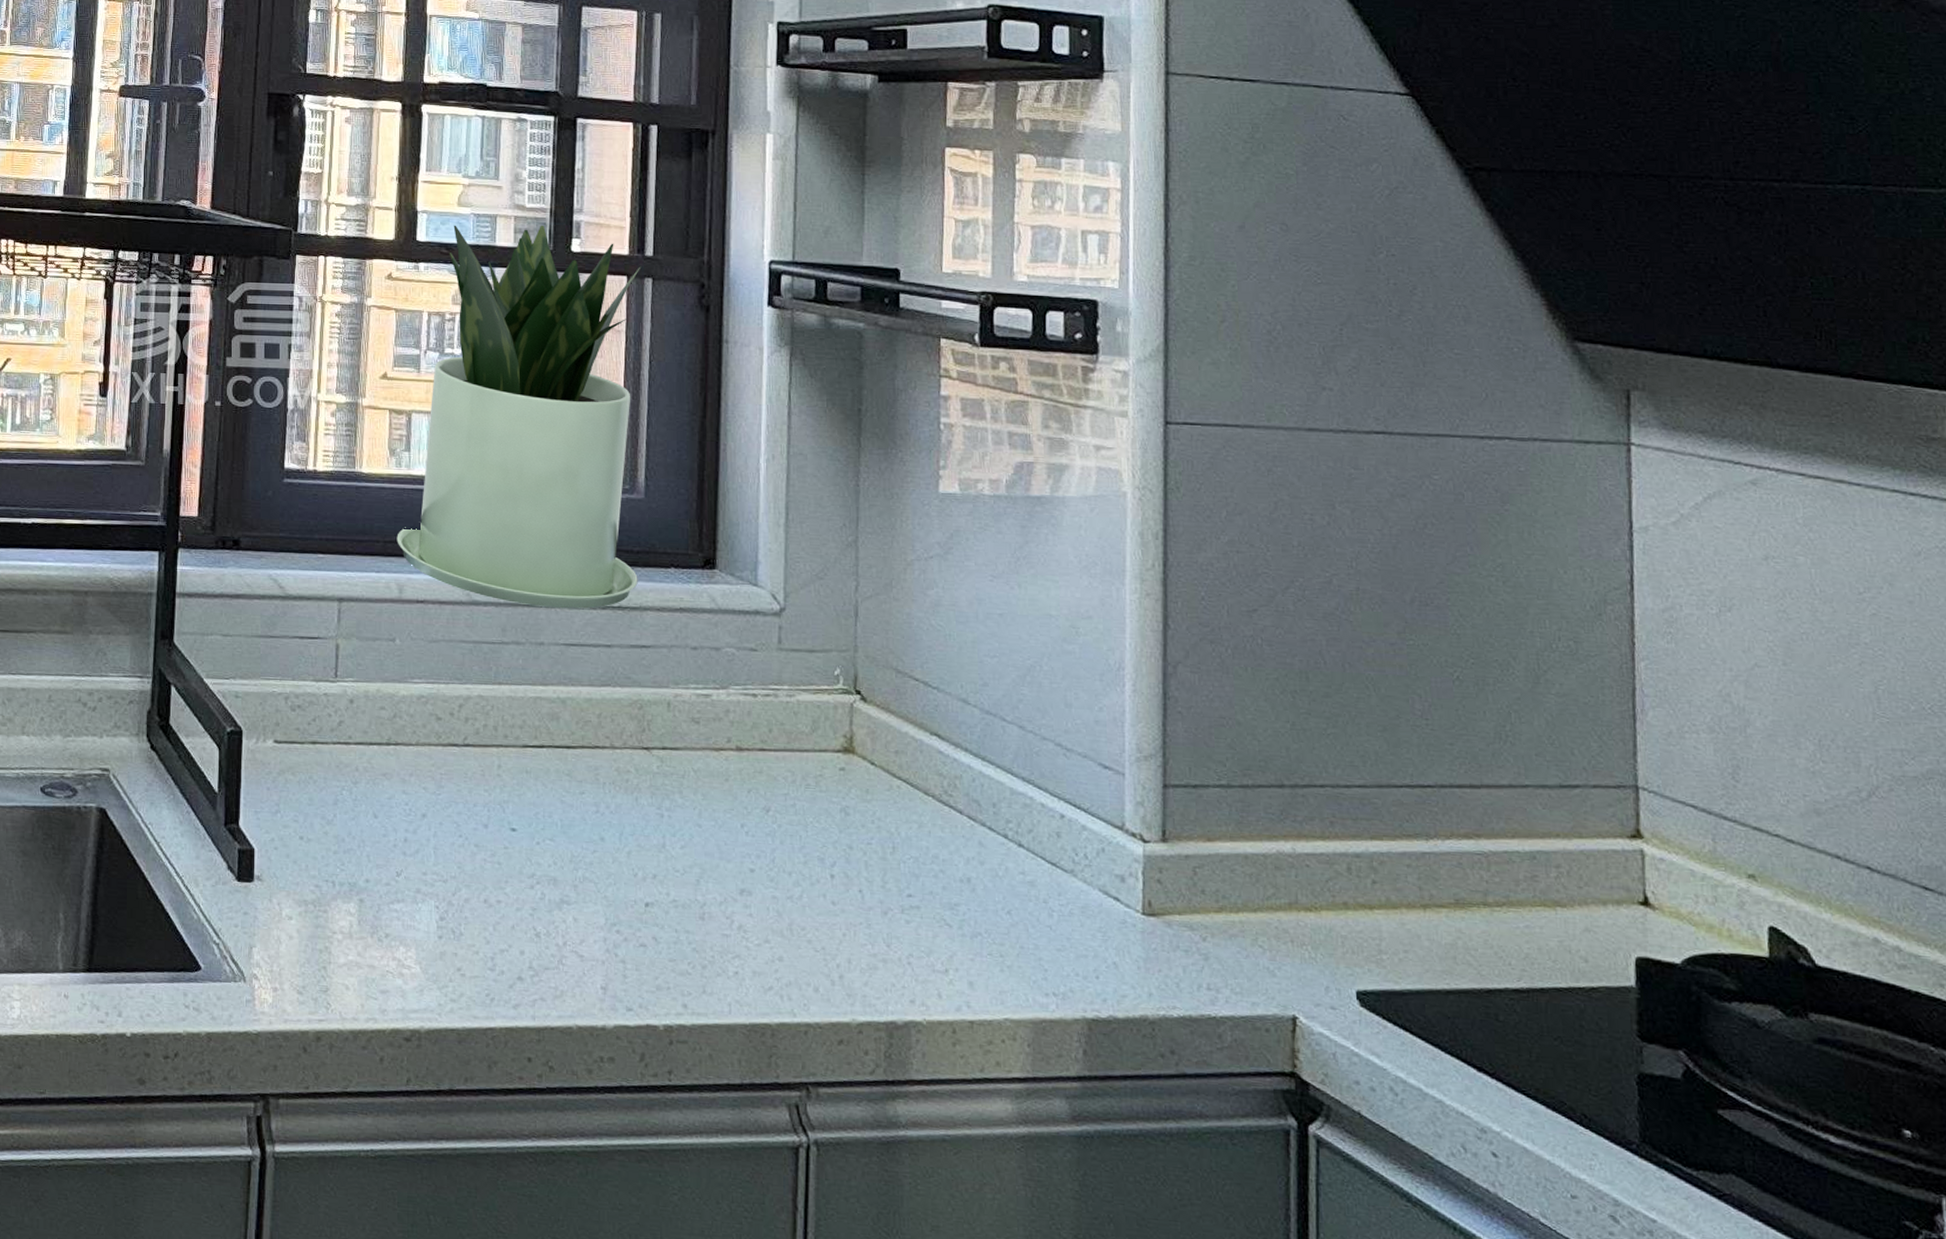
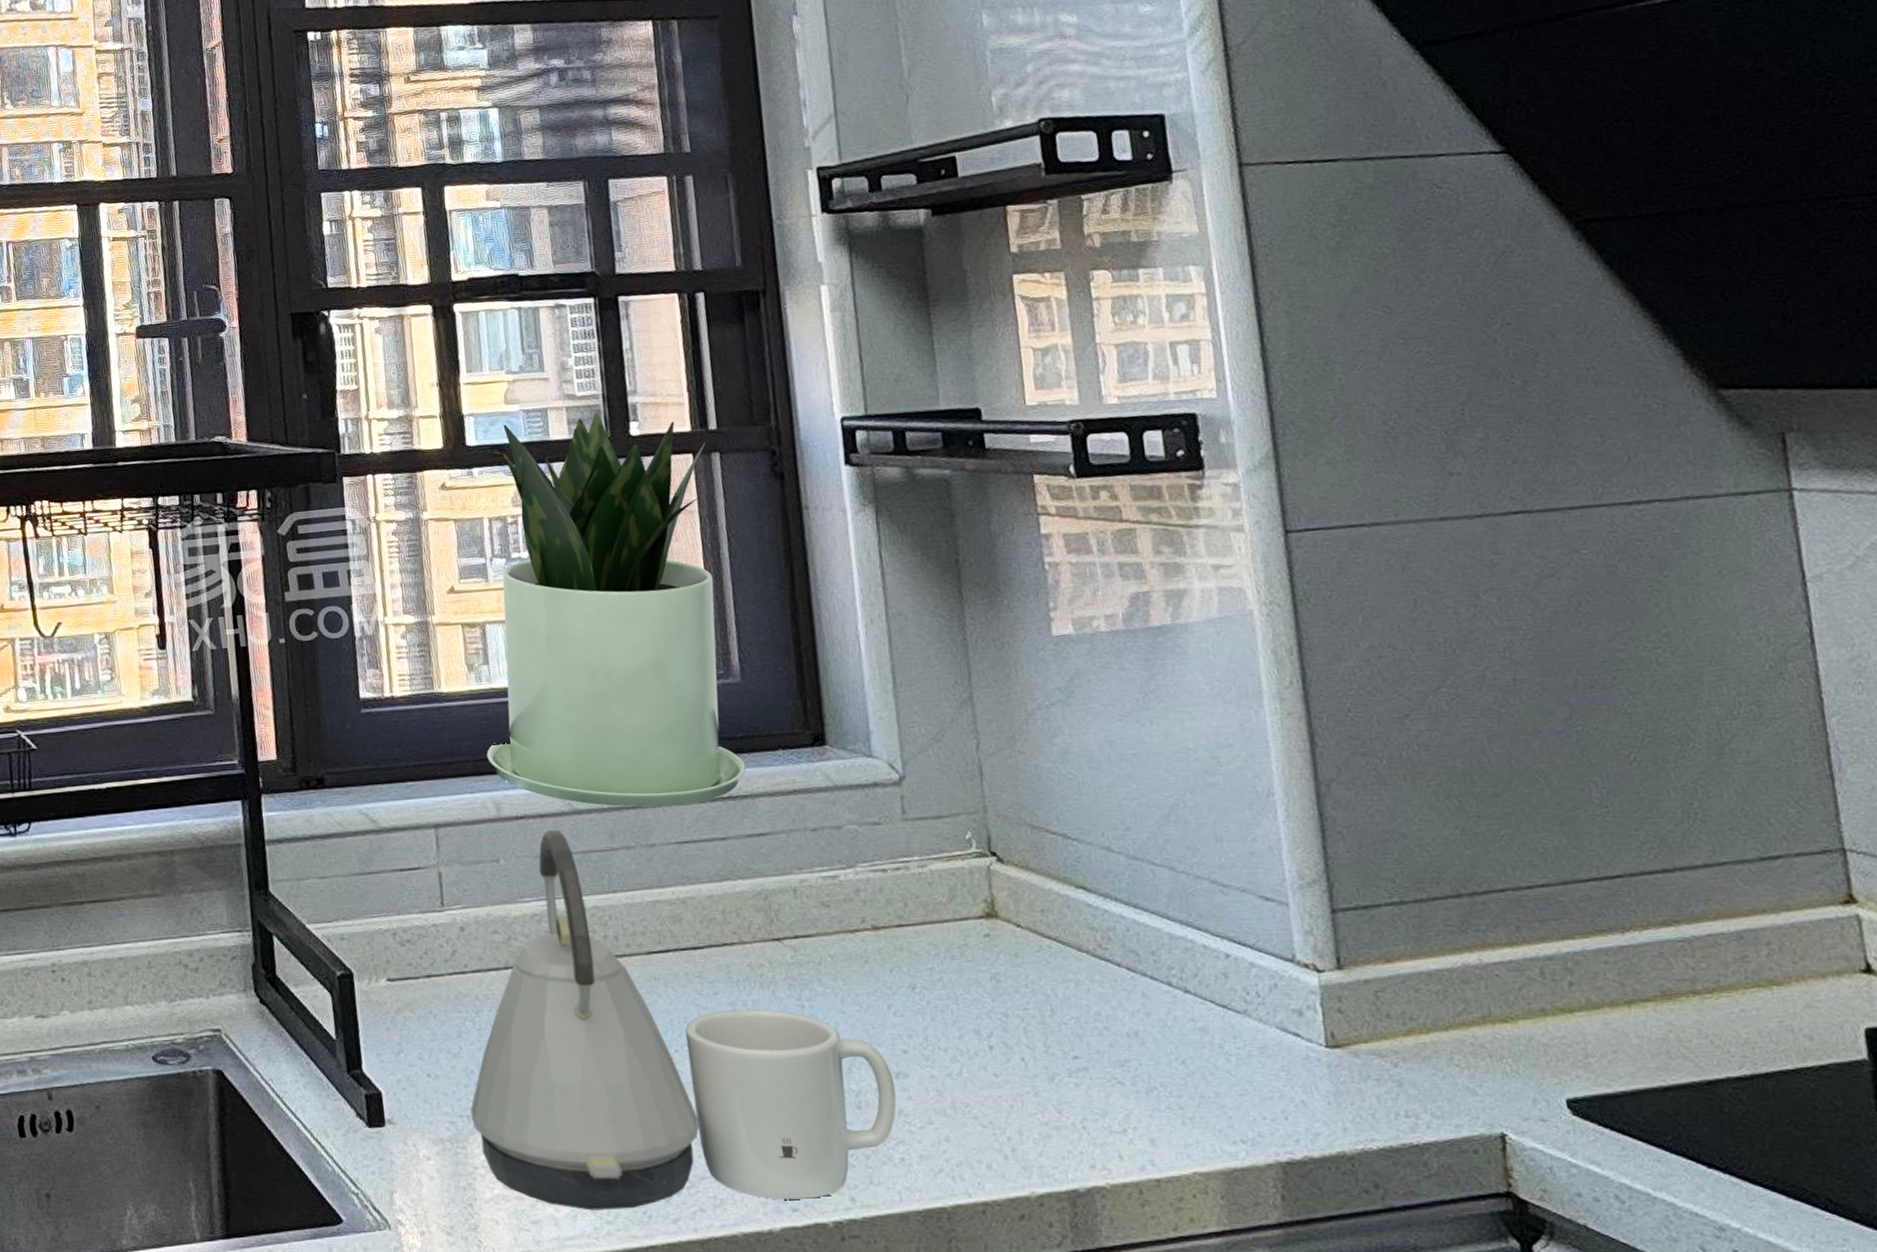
kettle: none [336,617,550,990] -> present [470,830,699,1210]
mug: none [548,810,739,1001] -> present [685,1009,897,1201]

